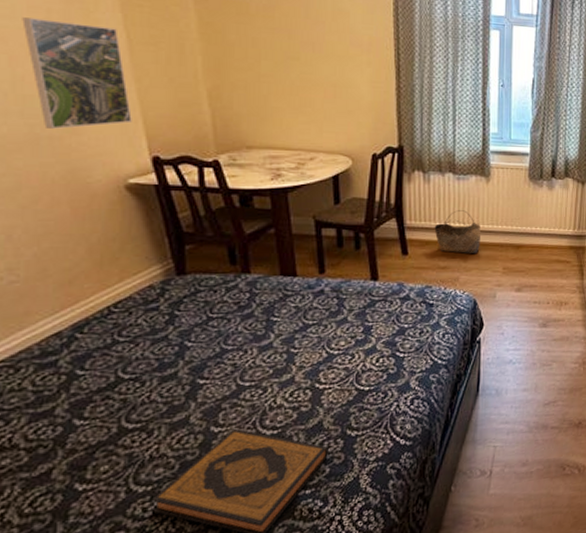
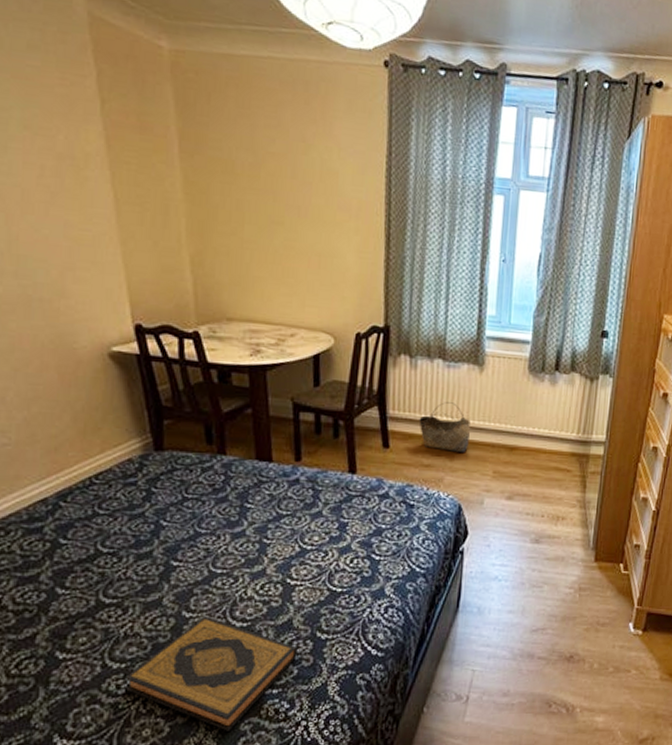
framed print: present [22,17,132,129] -> none [18,174,117,291]

